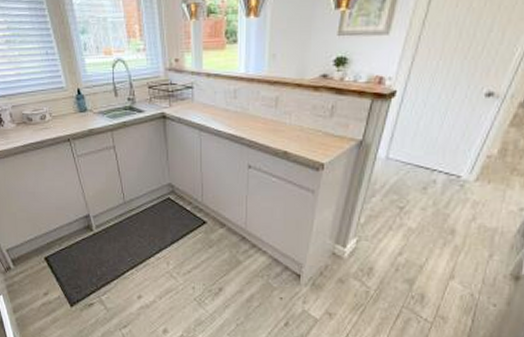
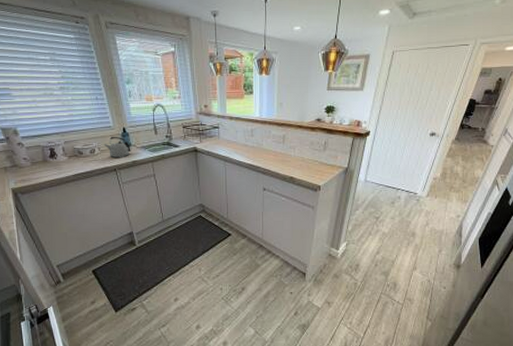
kettle: none [56,99,87,126] -> present [104,136,131,158]

